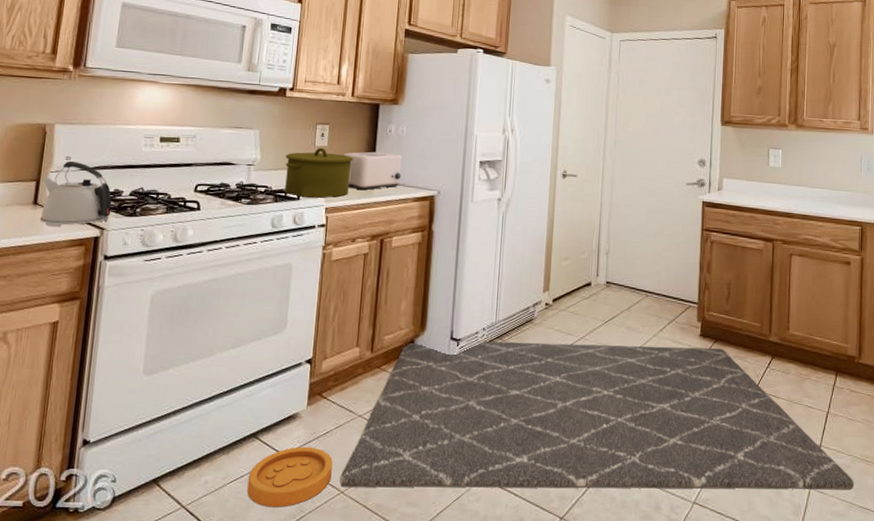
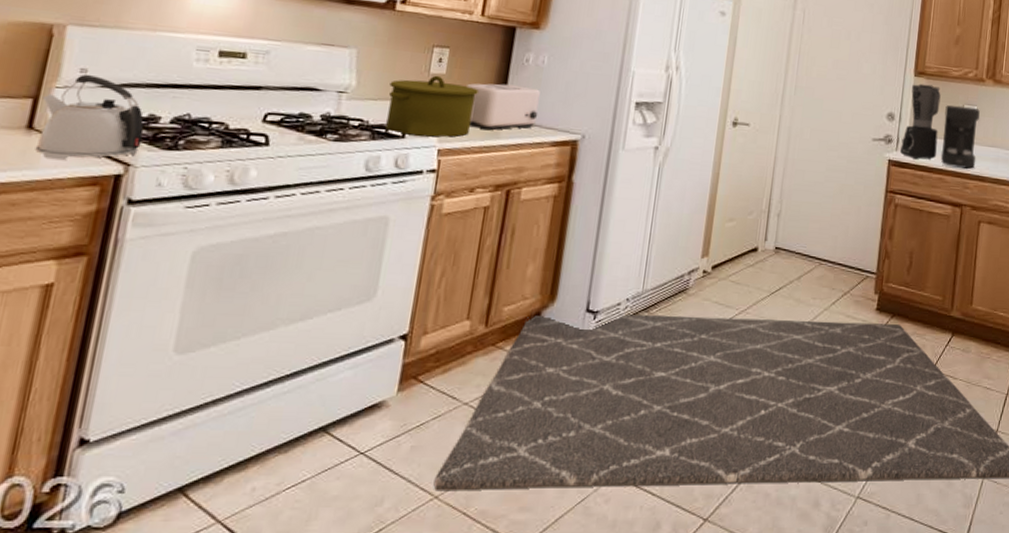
pet bowl: present [247,446,333,508] -> none [308,442,426,519]
blender: none [712,132,747,201] -> present [899,83,941,161]
coffee maker: none [750,149,785,208] -> present [940,104,980,170]

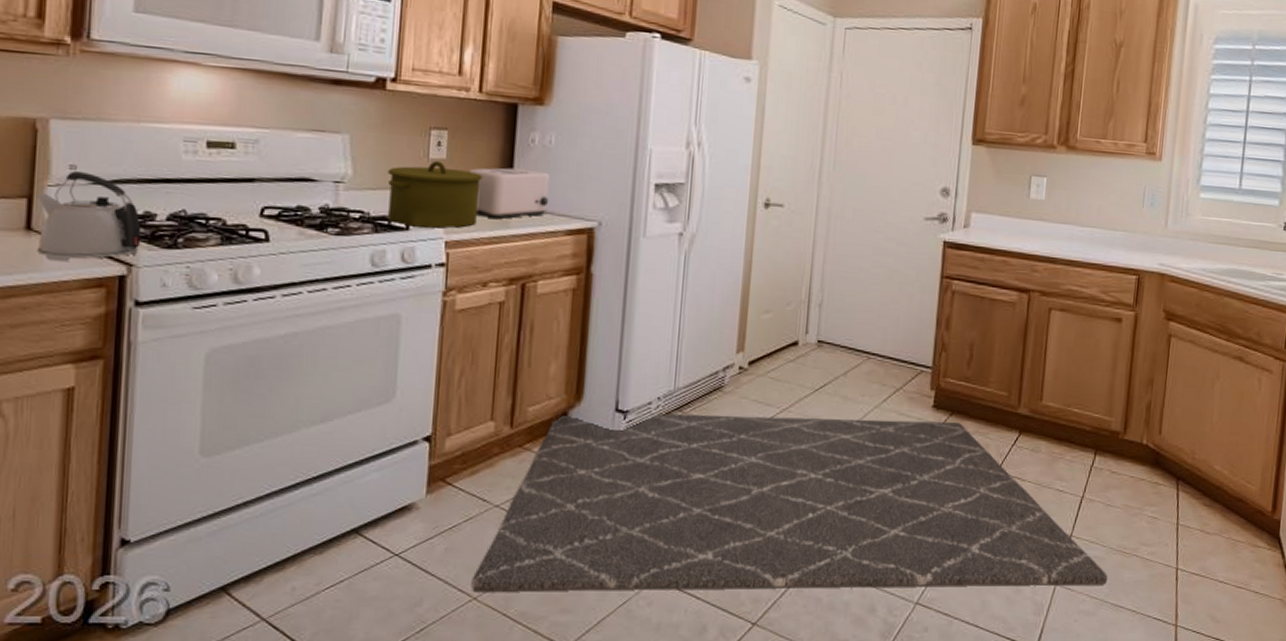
blender: present [899,83,941,161] -> none [956,153,1004,242]
coffee maker: present [940,104,980,170] -> none [1004,176,1050,250]

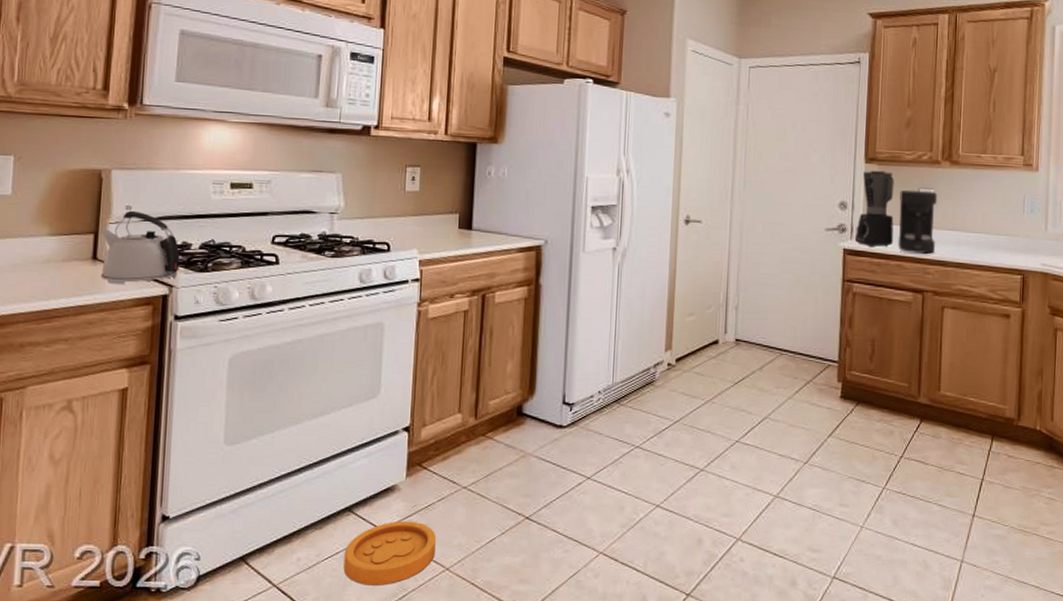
pet bowl: none [349,544,462,618] -> present [343,520,436,586]
cooking pot: present [388,160,483,229] -> none [372,192,449,249]
toaster: present [470,168,550,219] -> none [438,197,504,240]
rug: present [471,414,1108,592] -> none [444,406,1011,564]
blender: none [956,153,1004,242] -> present [854,170,894,248]
coffee maker: none [1004,176,1050,250] -> present [897,189,937,255]

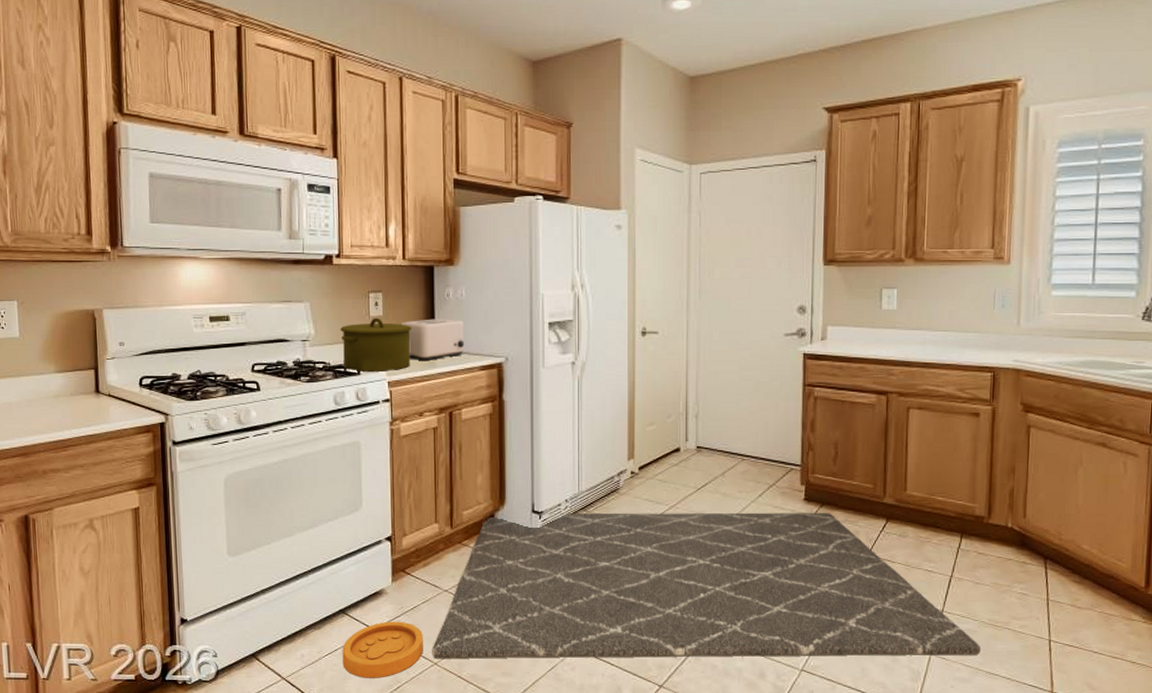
kettle: present [100,210,180,285] -> none [100,346,172,415]
cooking pot: none [372,192,449,249] -> present [340,317,412,371]
toaster: none [438,197,504,240] -> present [402,319,465,360]
rug: none [444,406,1011,564] -> present [432,512,981,659]
blender: present [854,170,894,248] -> none [814,272,856,351]
coffee maker: present [897,189,937,255] -> none [860,290,901,356]

